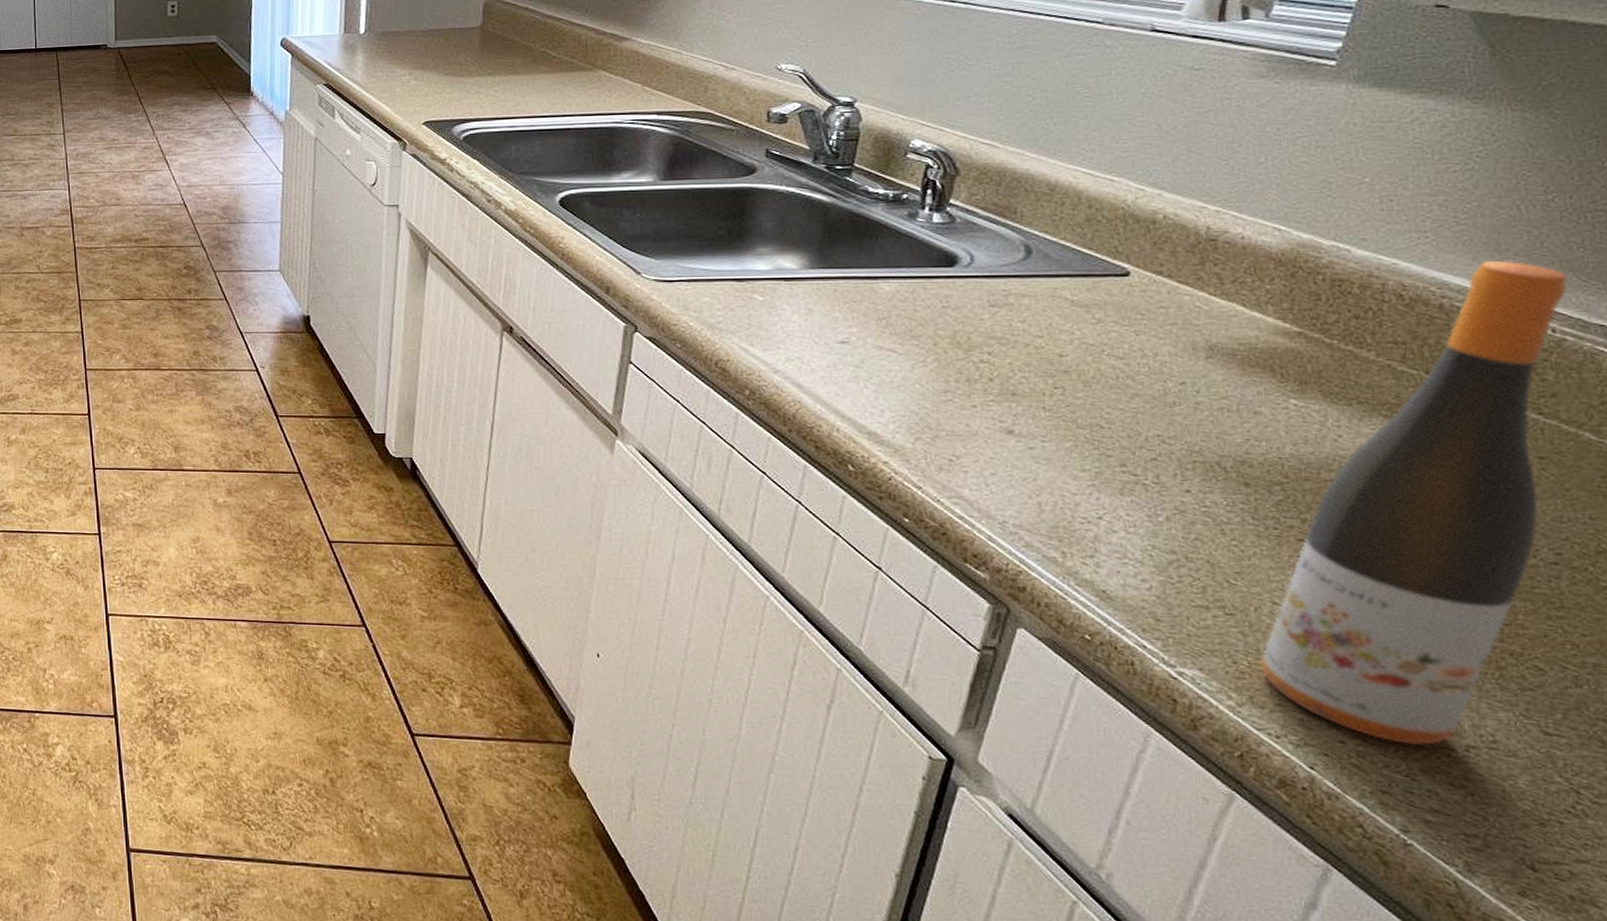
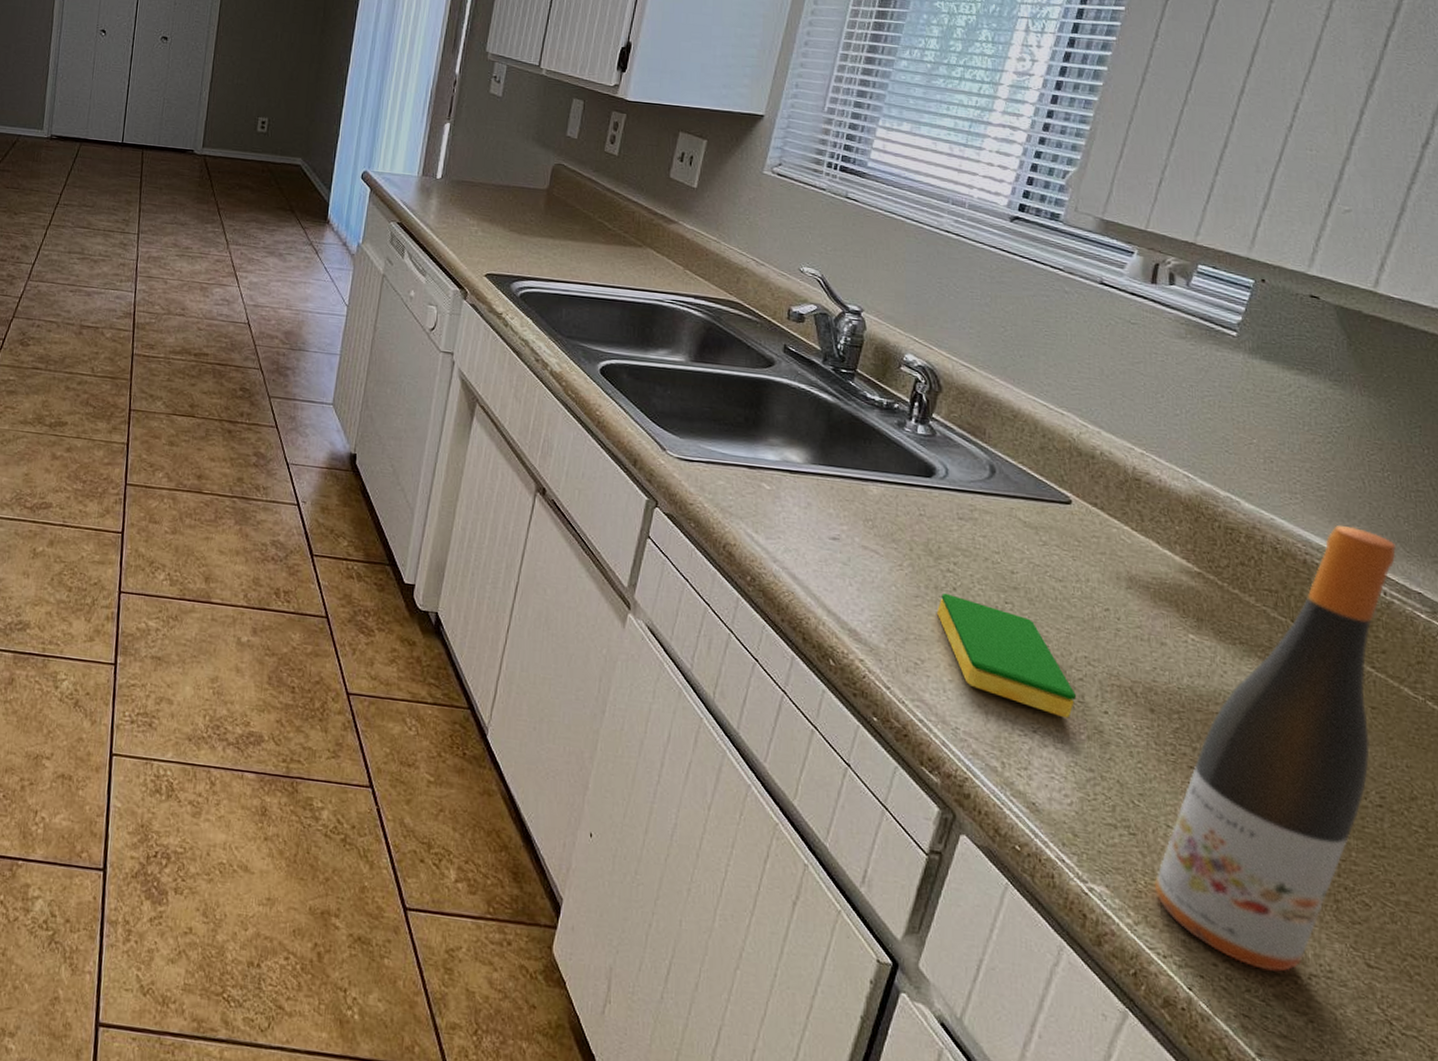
dish sponge: none [971,384,1149,501] -> present [937,592,1076,719]

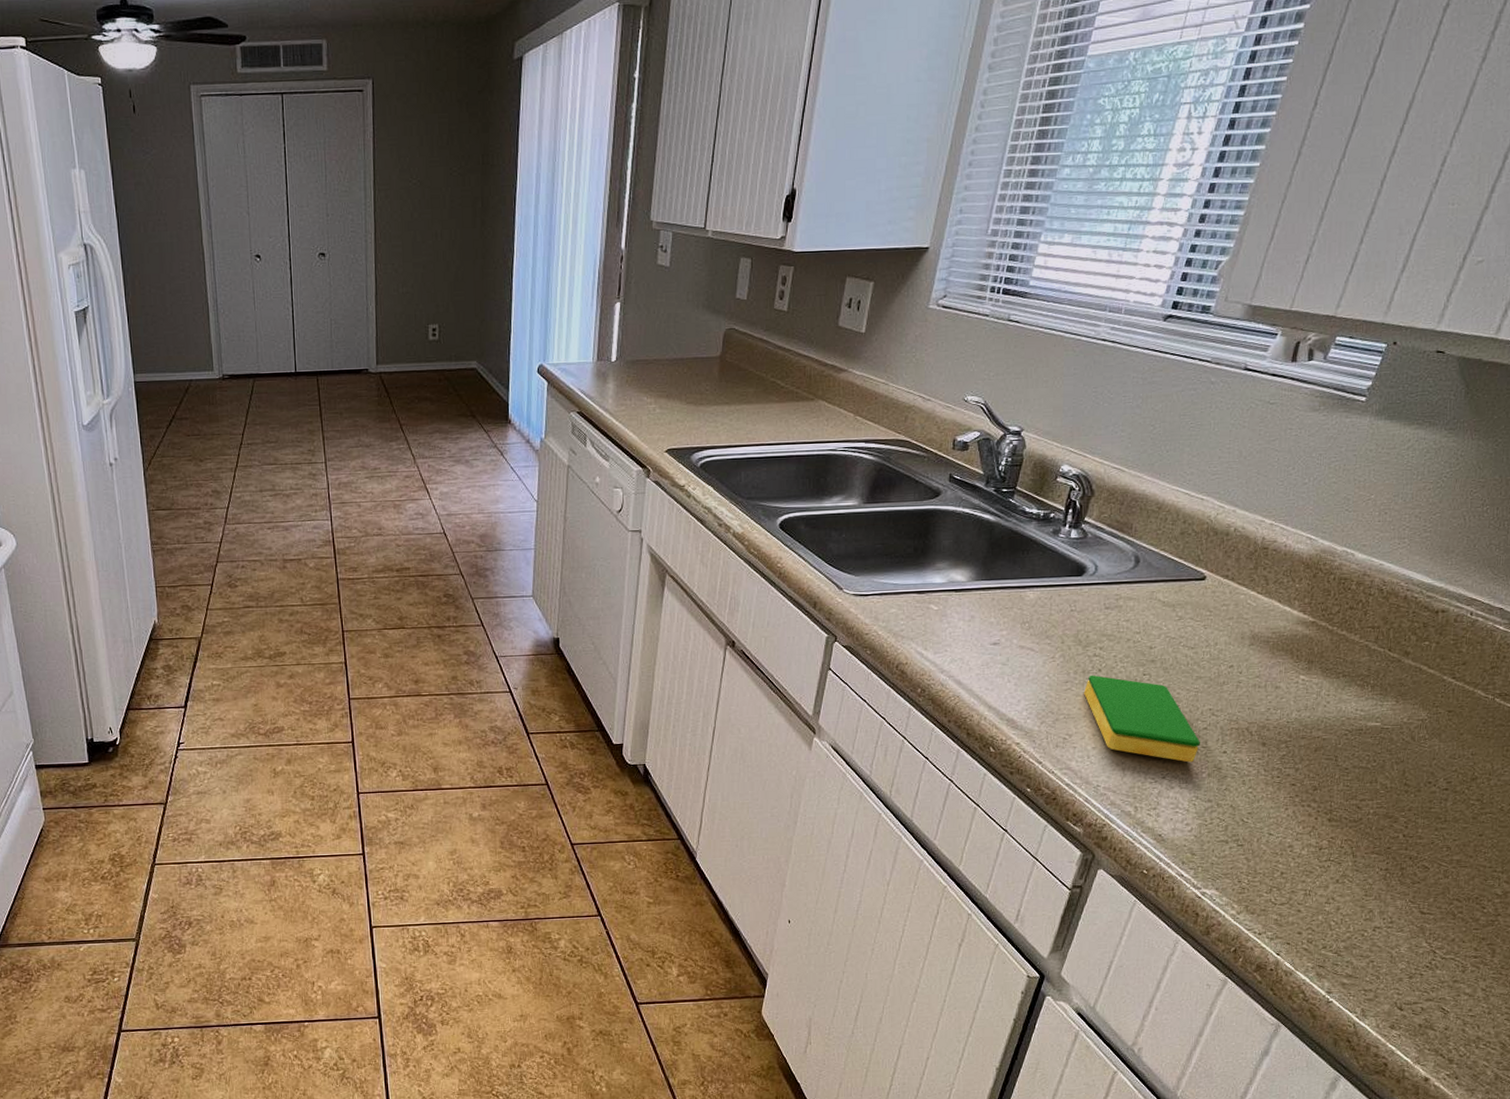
wine bottle: present [1154,524,1397,972] -> none [1255,559,1487,930]

